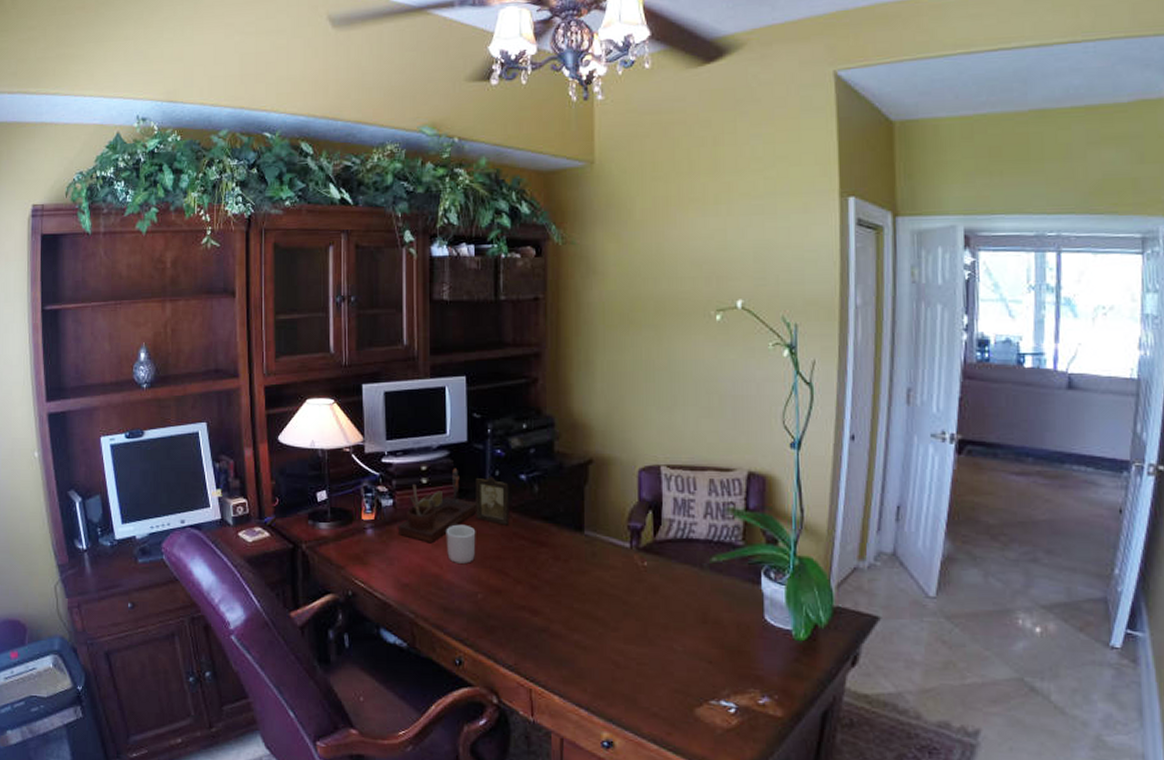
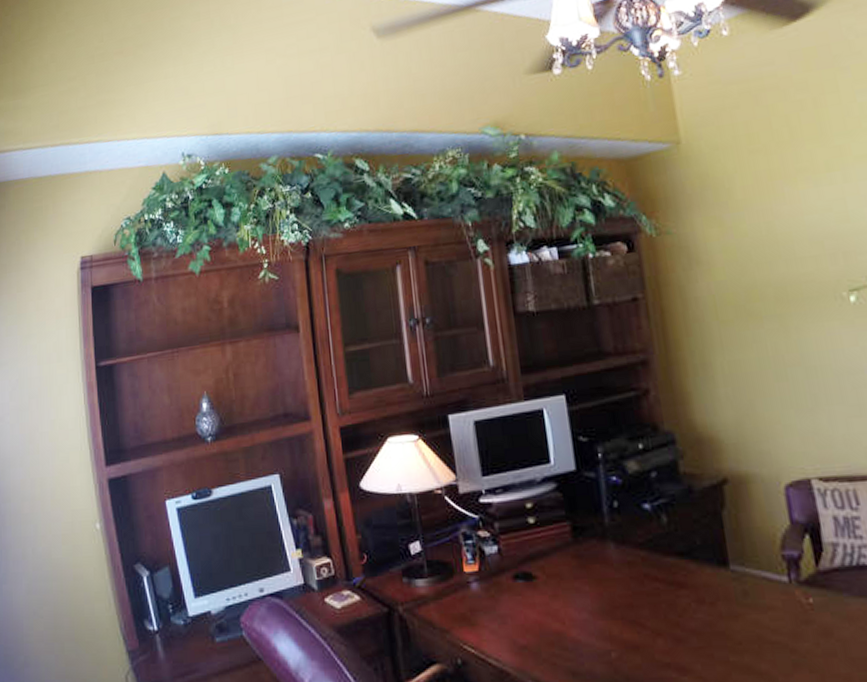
desk organizer: present [398,468,477,544] -> none [507,502,598,595]
mug: present [446,524,476,564] -> none [563,568,602,616]
photo frame: present [475,476,511,525] -> none [591,508,639,566]

